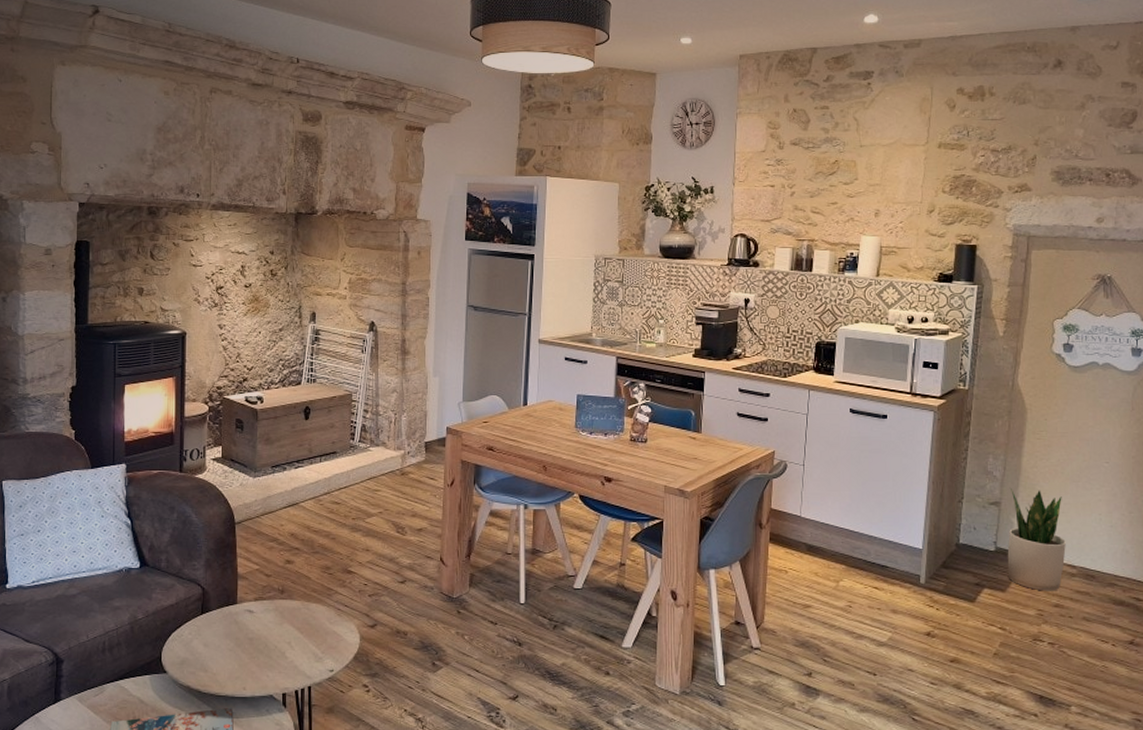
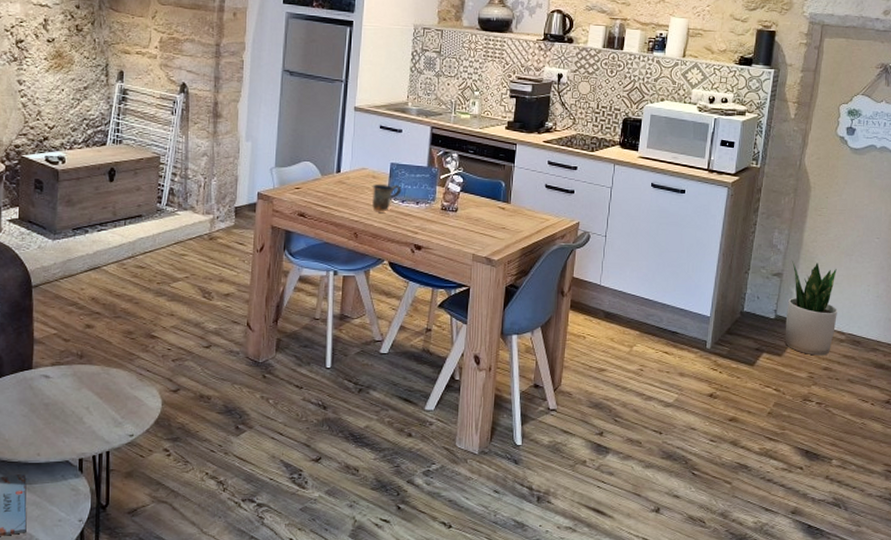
mug: none [559,416,589,445] -> present [372,183,402,212]

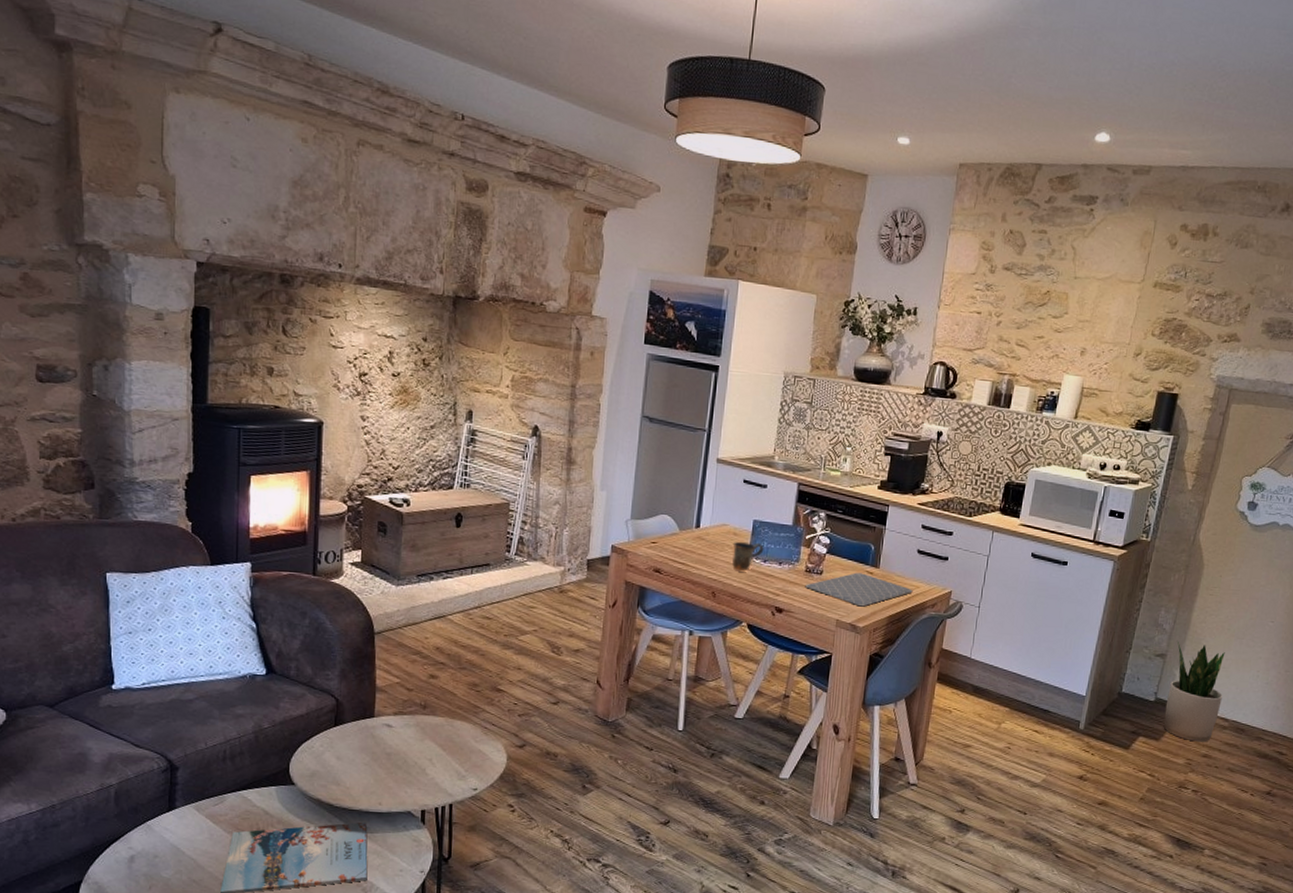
placemat: none [441,208,543,241] -> present [805,572,913,607]

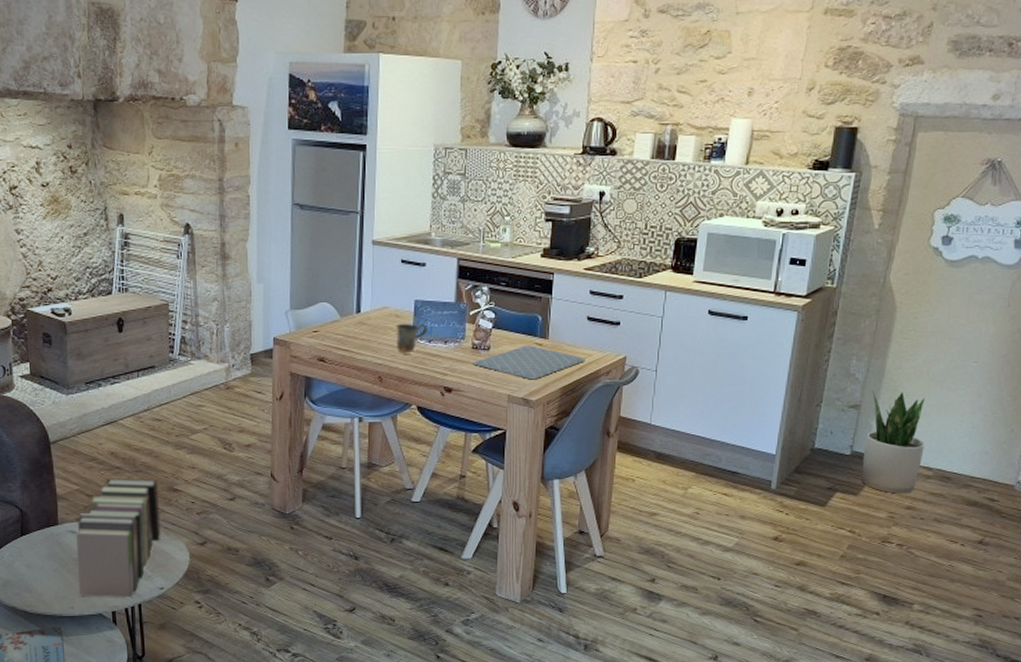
books: none [388,673,482,797] -> present [75,477,161,598]

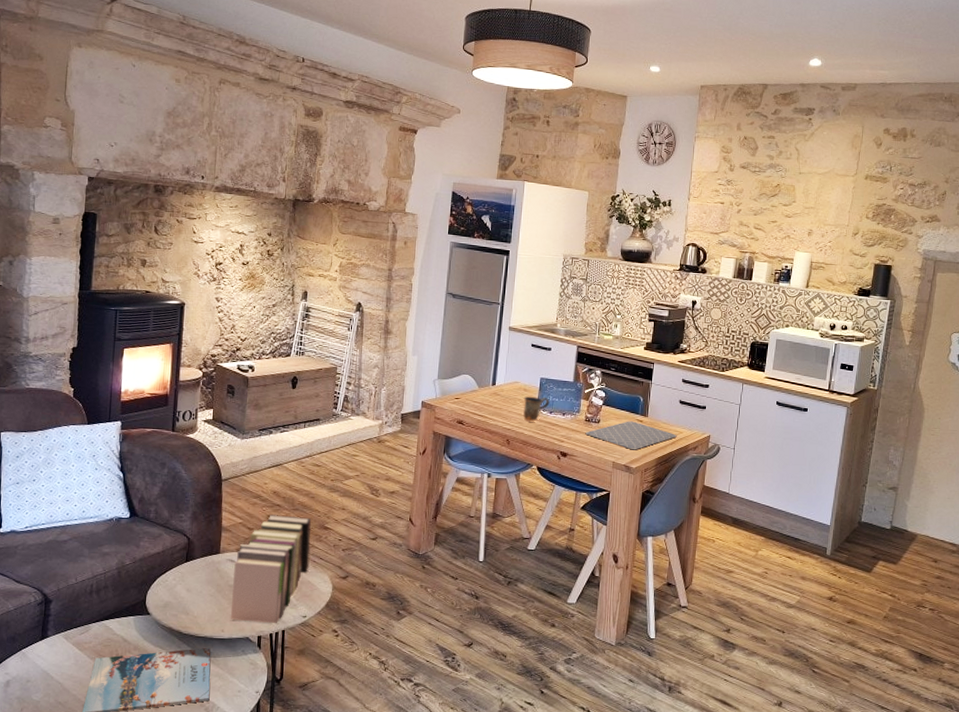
planter: present [861,390,925,494] -> none [899,475,949,565]

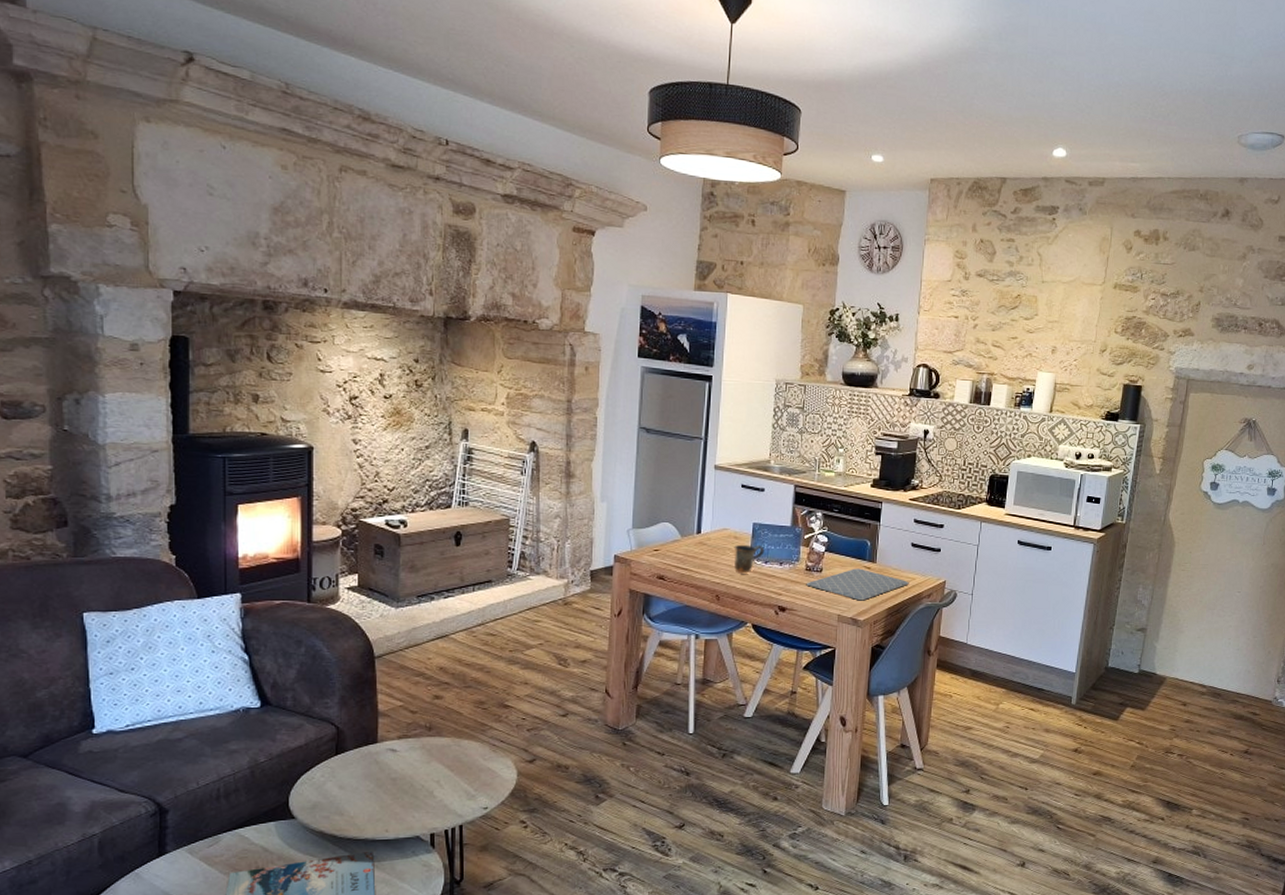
books: present [230,514,312,624] -> none [395,693,489,819]

